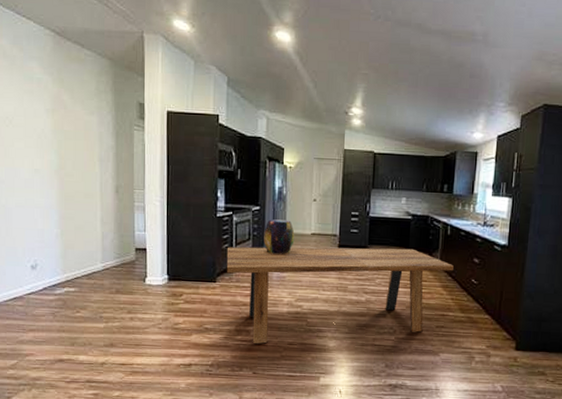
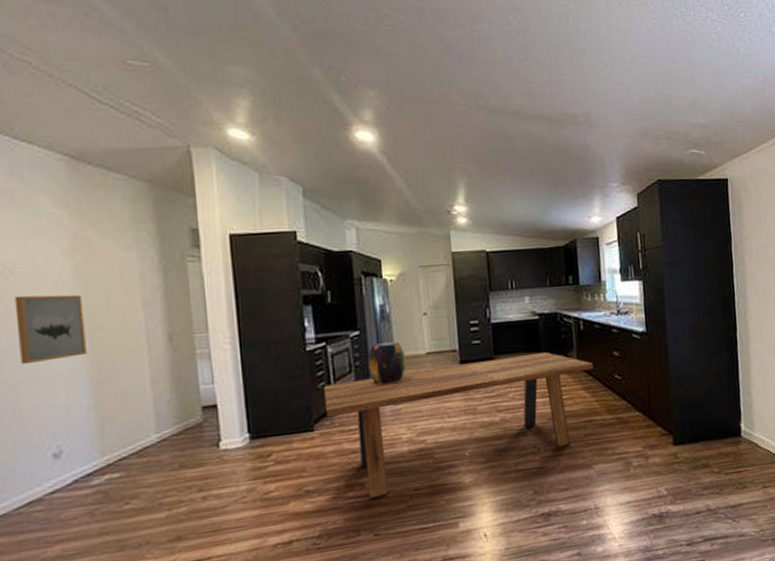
wall art: none [12,141,58,195] -> present [14,294,87,365]

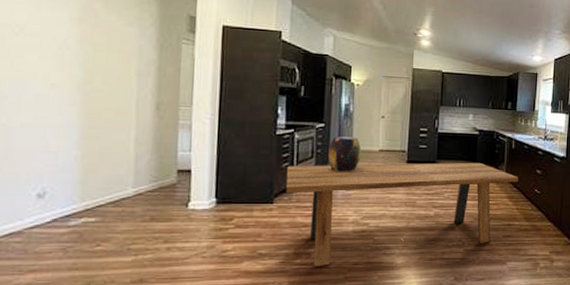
wall art: present [14,294,87,365] -> none [19,51,84,113]

